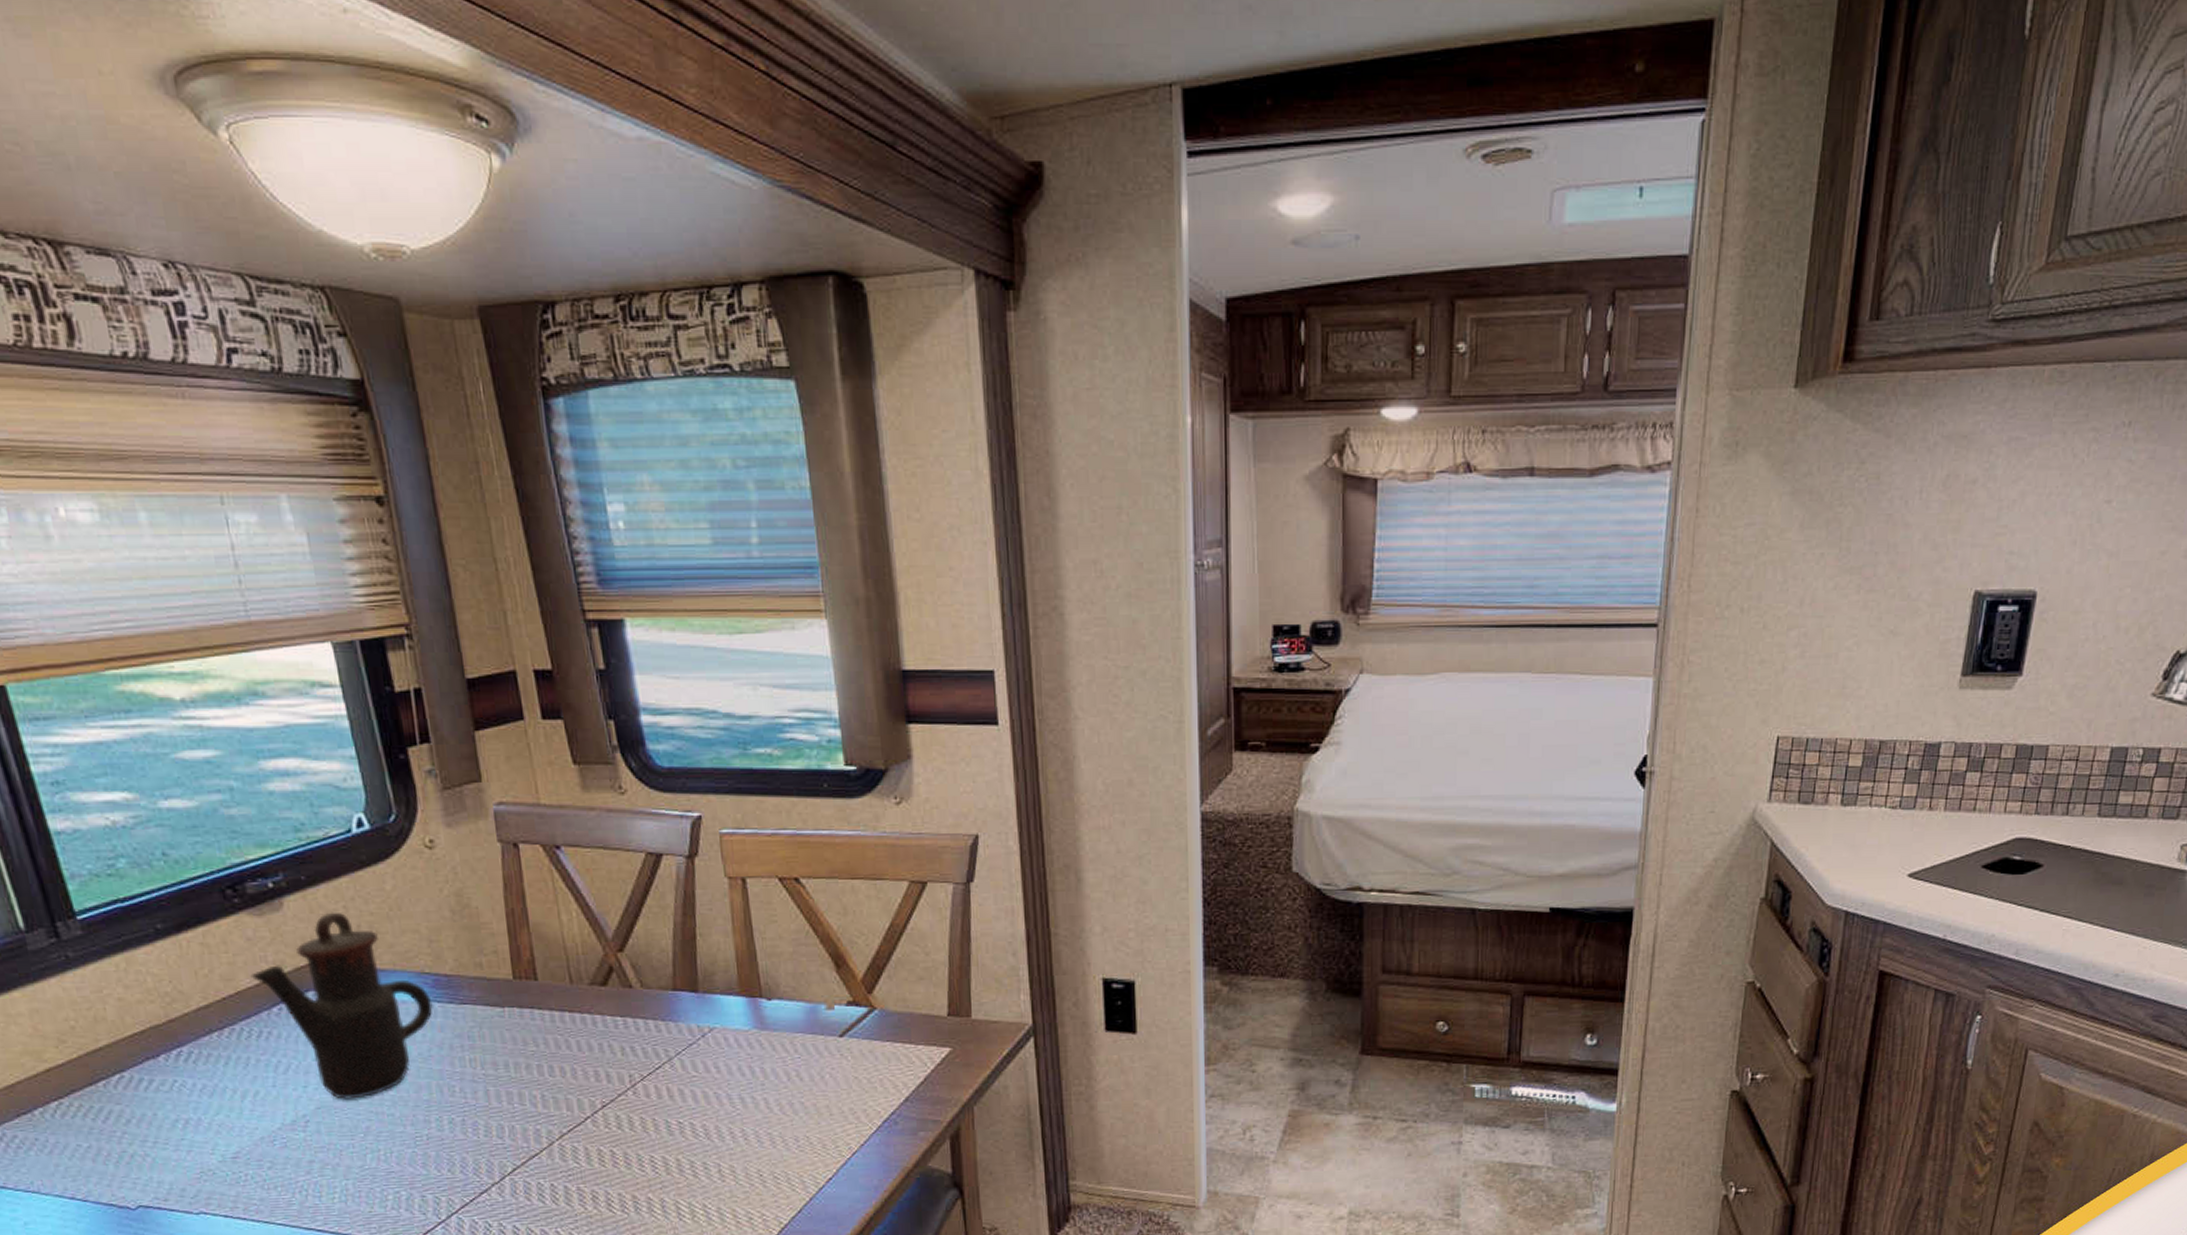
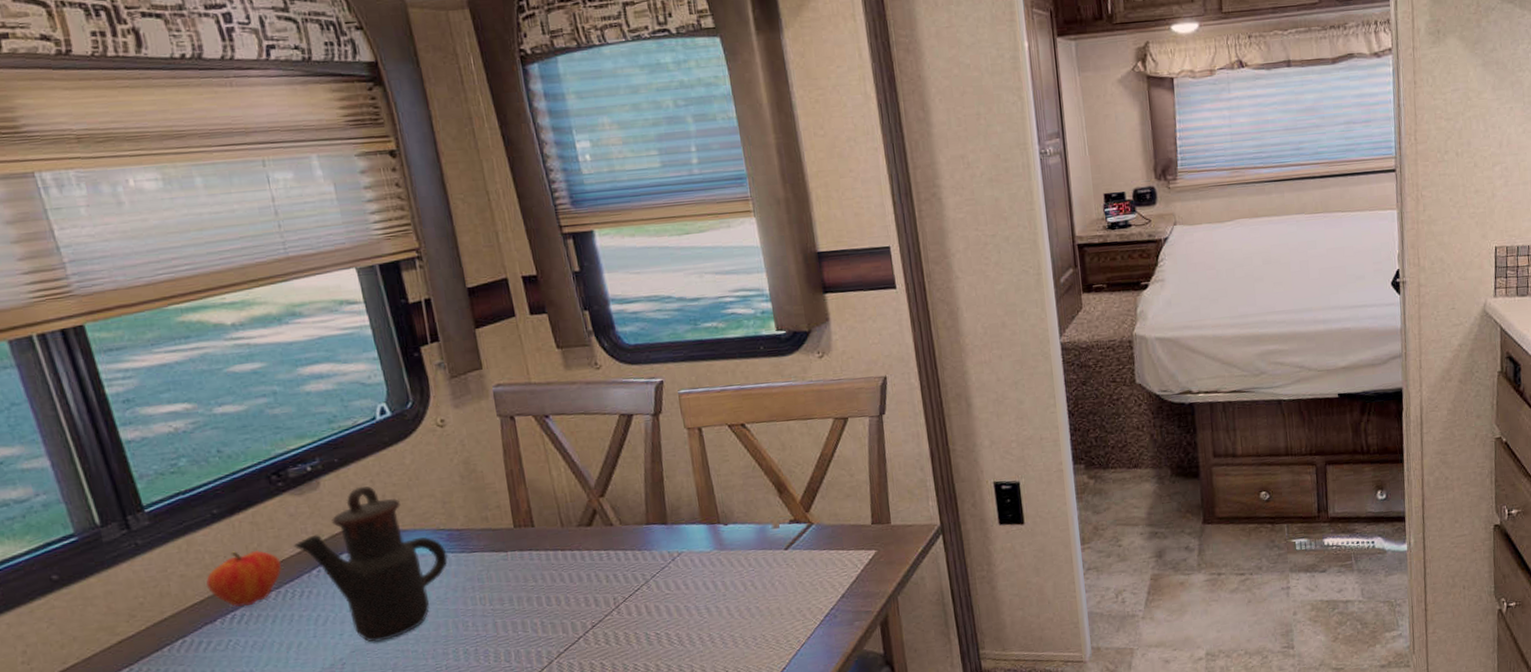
fruit: none [147,976,237,1042] -> present [206,550,282,607]

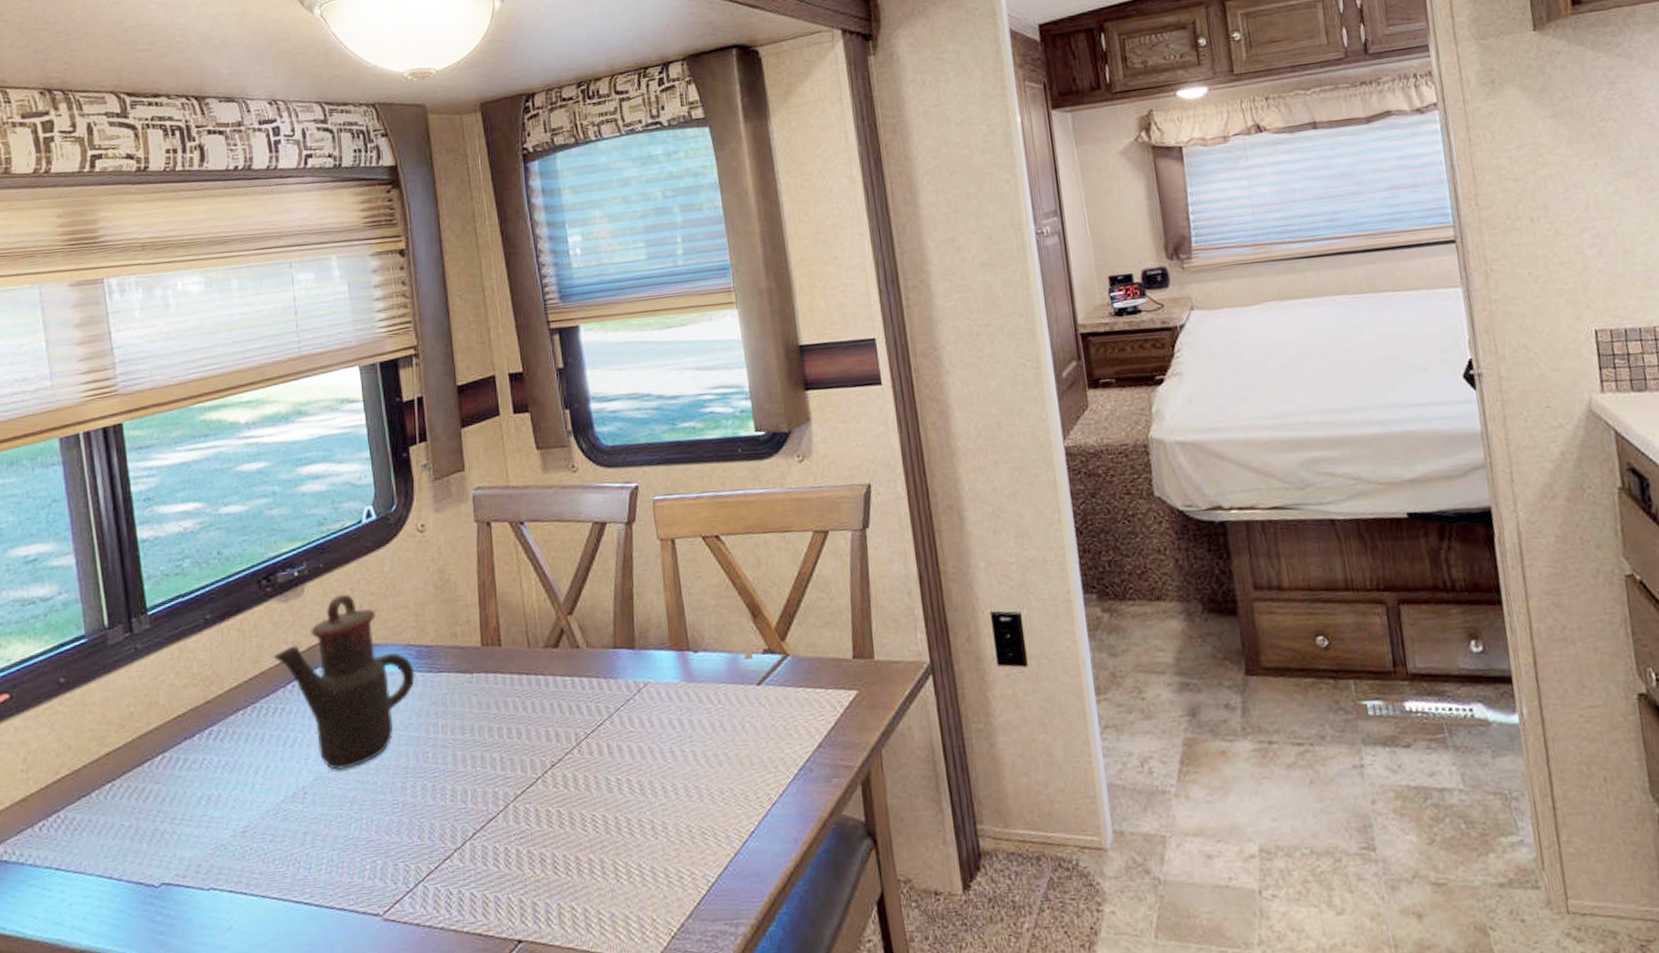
fruit: present [206,550,282,607] -> none [190,660,261,722]

